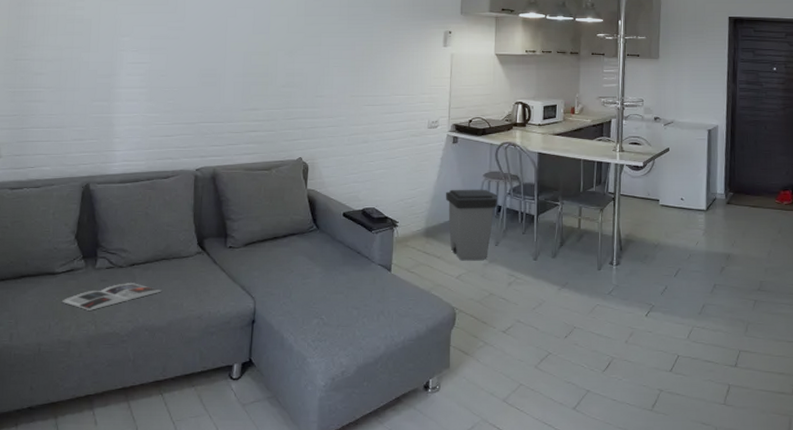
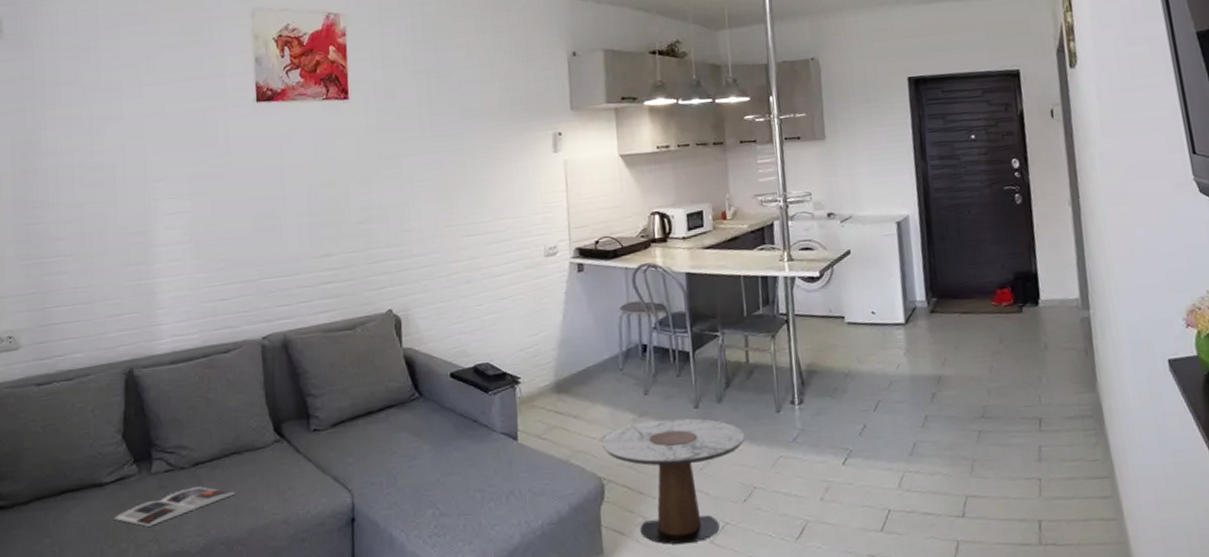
trash can: present [446,189,497,261] -> none [576,325,642,418]
side table: none [458,267,571,367] -> present [602,418,746,545]

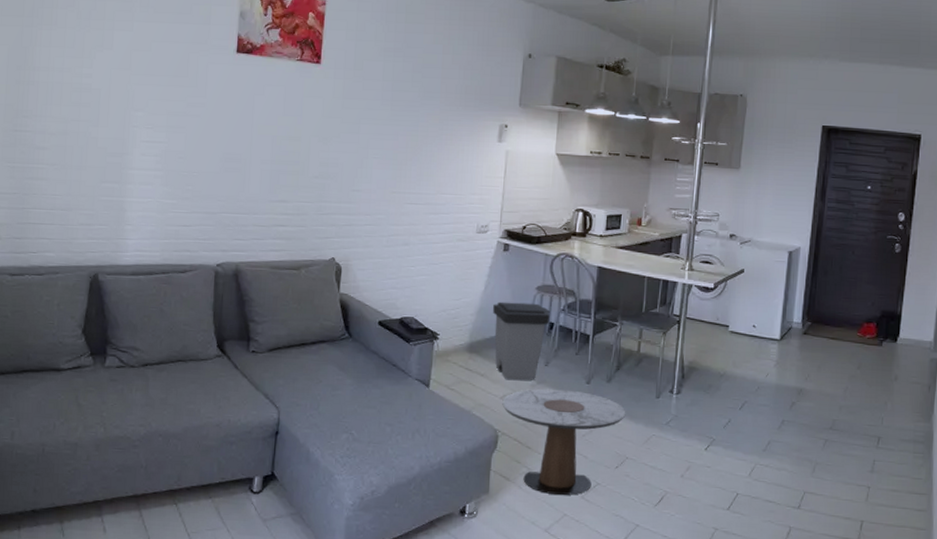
magazine: present [114,486,236,527] -> none [68,384,177,412]
trash can: none [576,325,642,418] -> present [493,301,550,381]

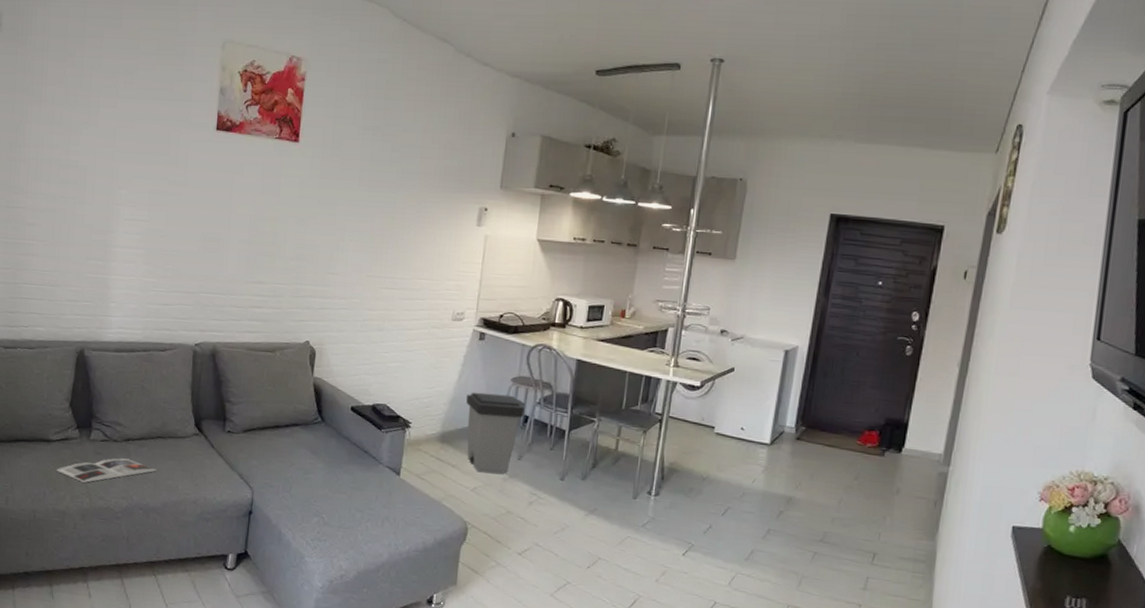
magazine: none [68,384,177,412] -> present [57,458,157,483]
side table: present [502,388,626,496] -> none [472,483,601,593]

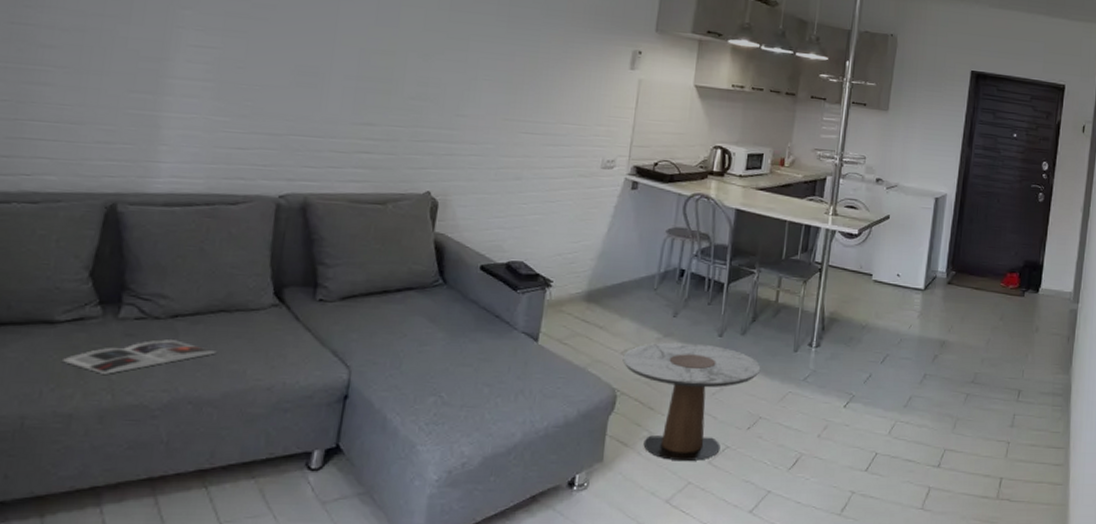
trash can: present [466,392,525,474] -> none [616,245,681,334]
side table: none [472,483,601,593] -> present [622,342,761,462]

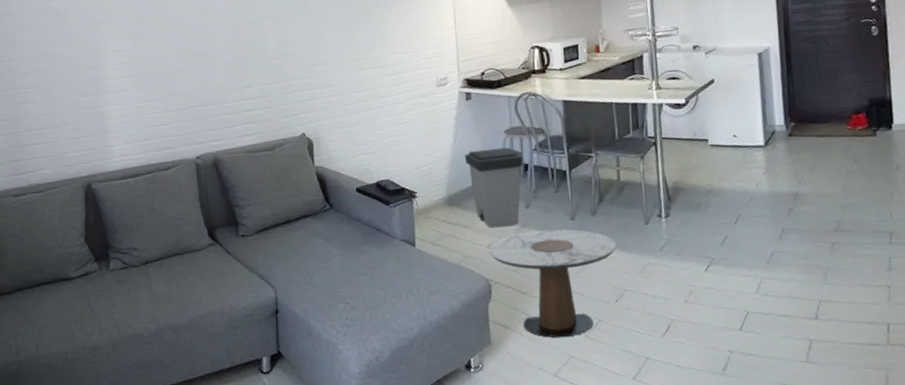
magazine: present [63,339,217,374] -> none [81,281,179,314]
trash can: none [616,245,681,334] -> present [465,147,524,228]

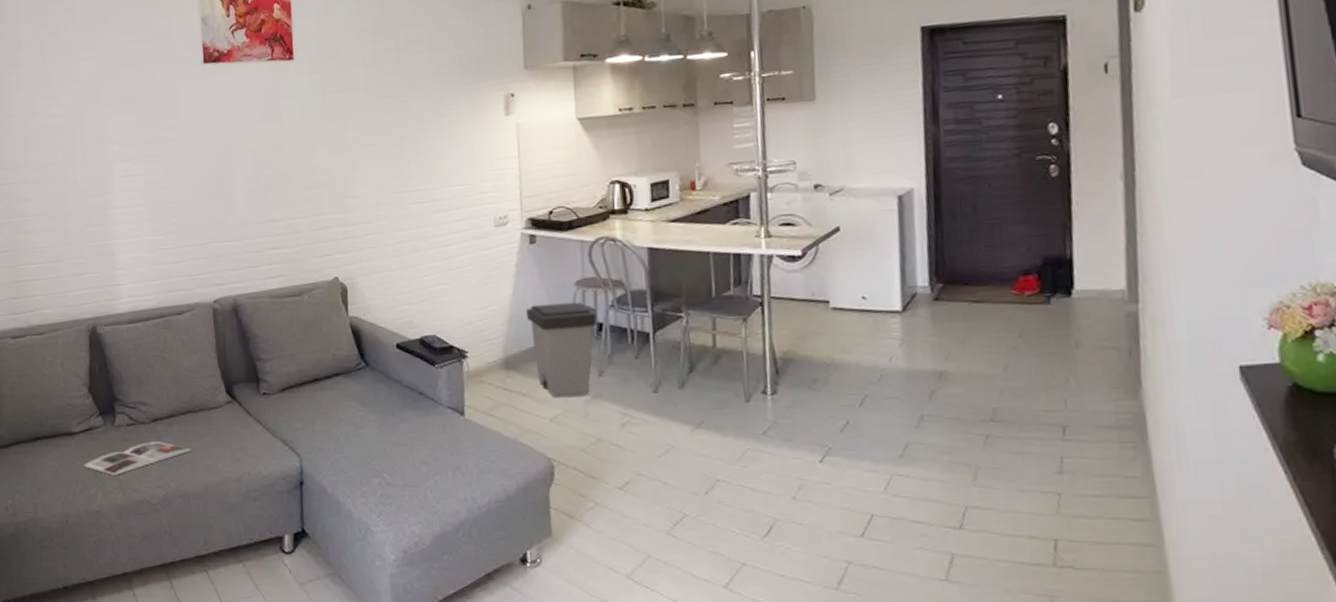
magazine: none [81,281,179,314] -> present [84,441,192,475]
side table: present [489,229,617,338] -> none [553,402,709,533]

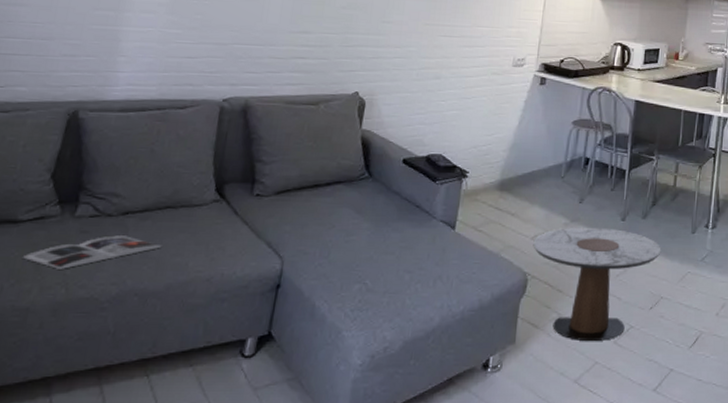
trash can: present [526,302,597,398] -> none [527,137,586,220]
side table: none [553,402,709,533] -> present [533,227,661,342]

